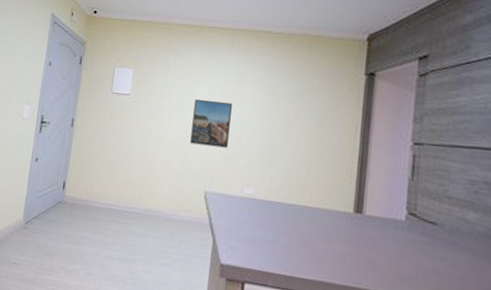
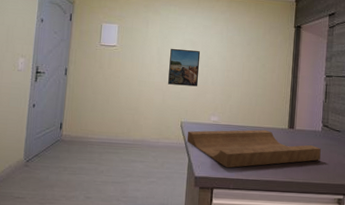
cutting board: none [211,204,404,263] -> present [186,129,321,168]

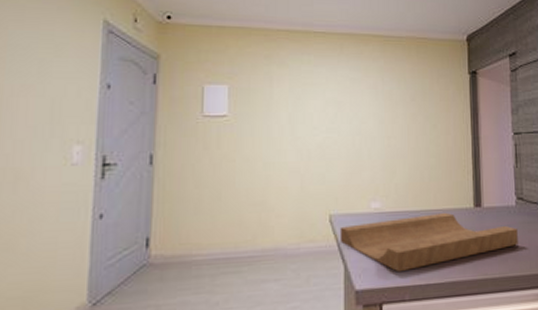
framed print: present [168,48,201,87] -> none [307,112,350,164]

